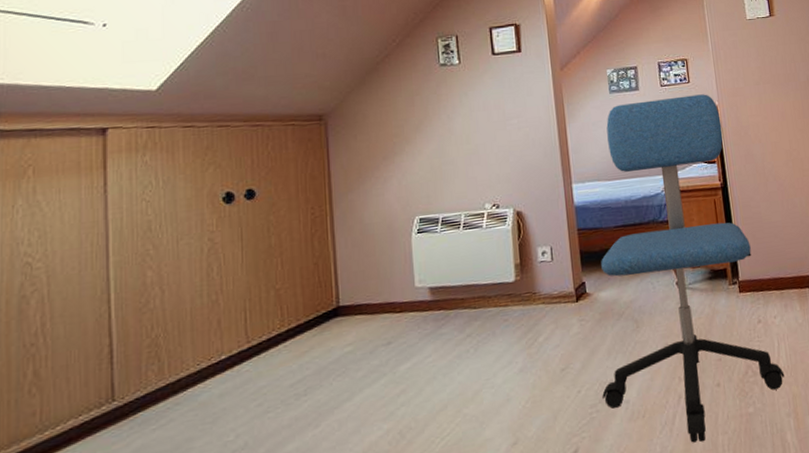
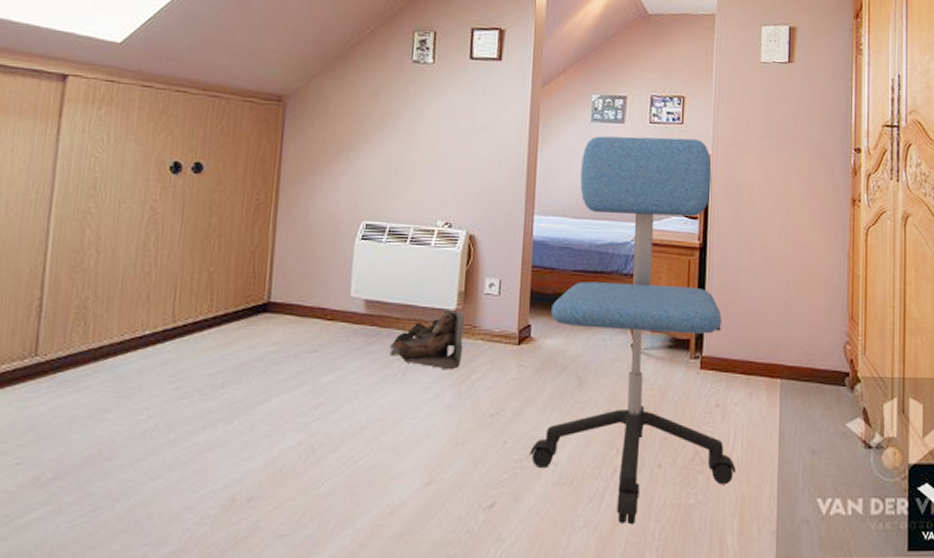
bag: none [458,281,528,338] -> present [389,309,464,370]

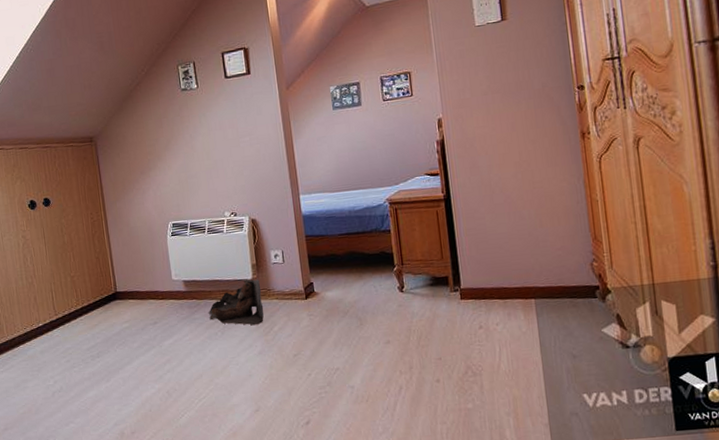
office chair: present [530,136,736,525] -> none [327,106,506,429]

